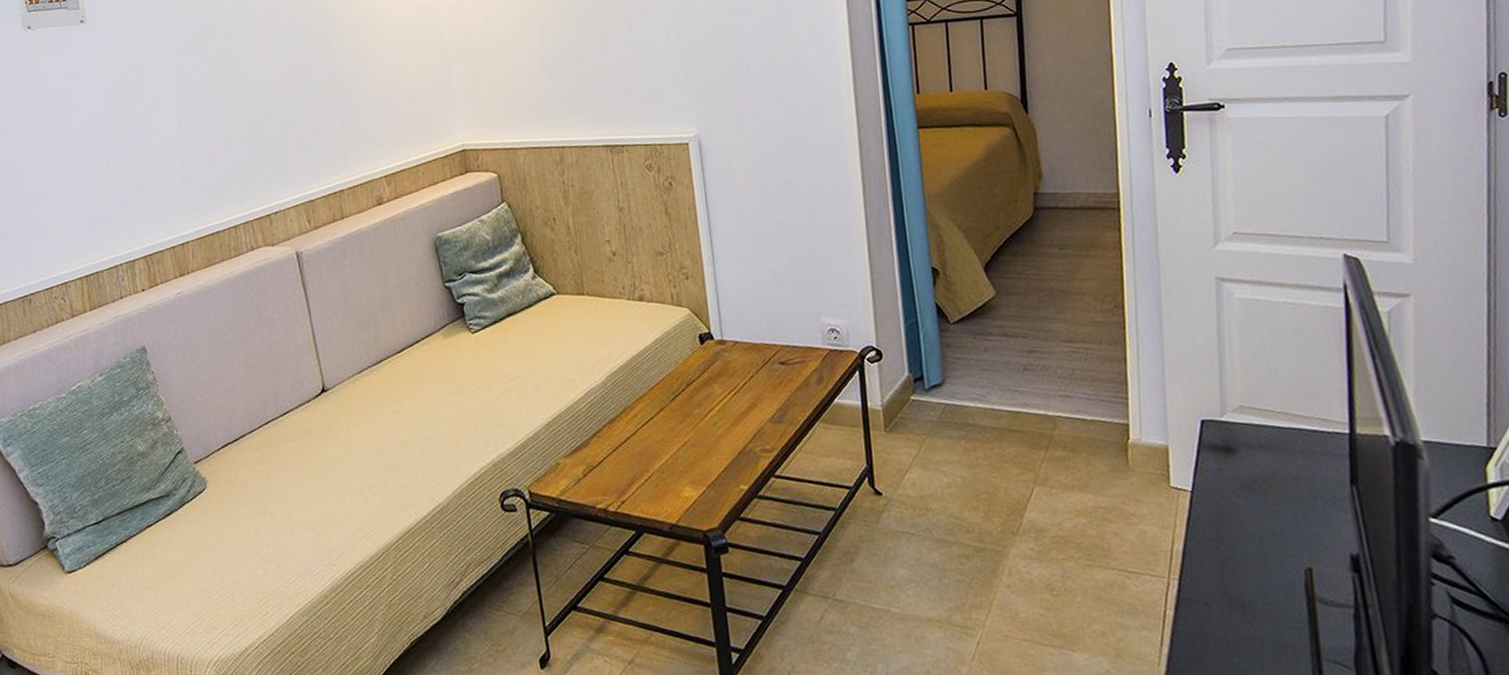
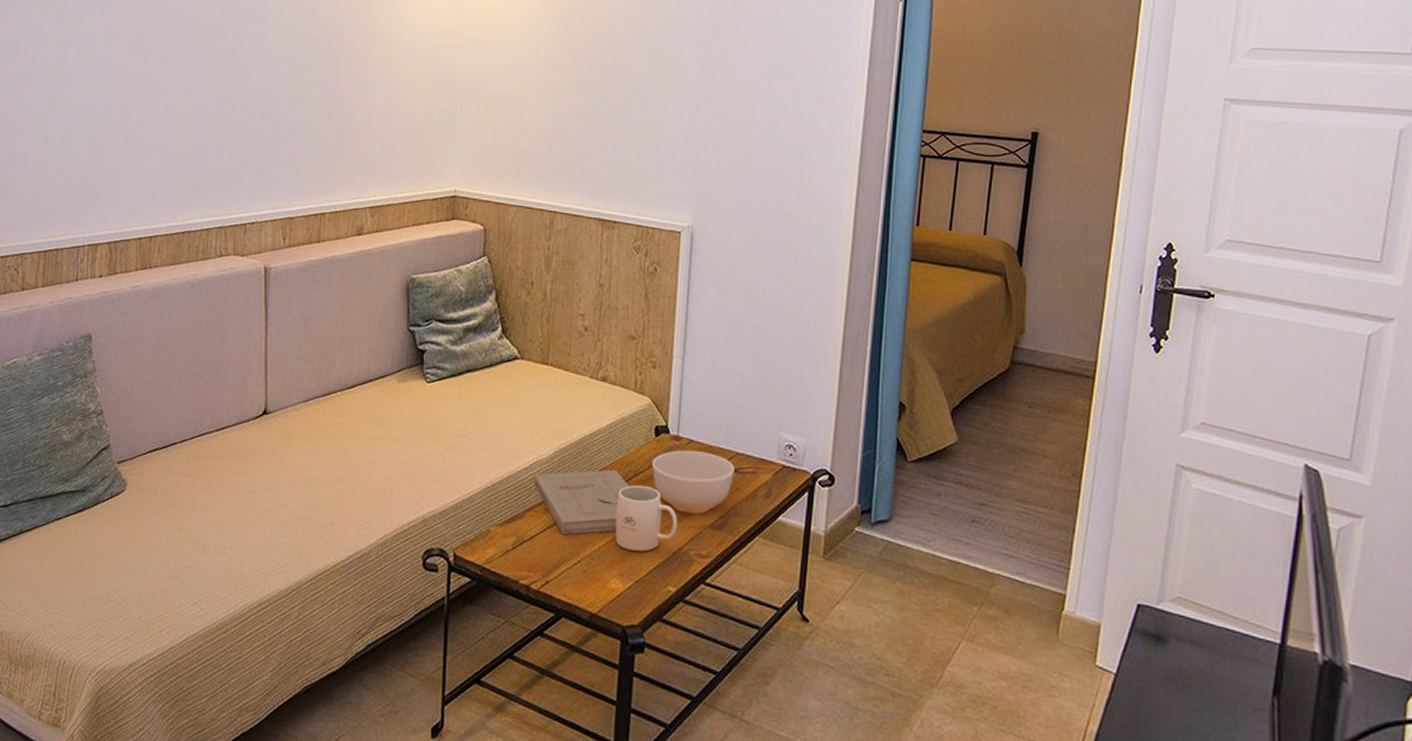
book: none [591,383,684,455] -> present [533,469,629,535]
mug: none [674,393,739,458] -> present [614,484,678,552]
bowl: none [702,350,784,413] -> present [652,450,735,514]

